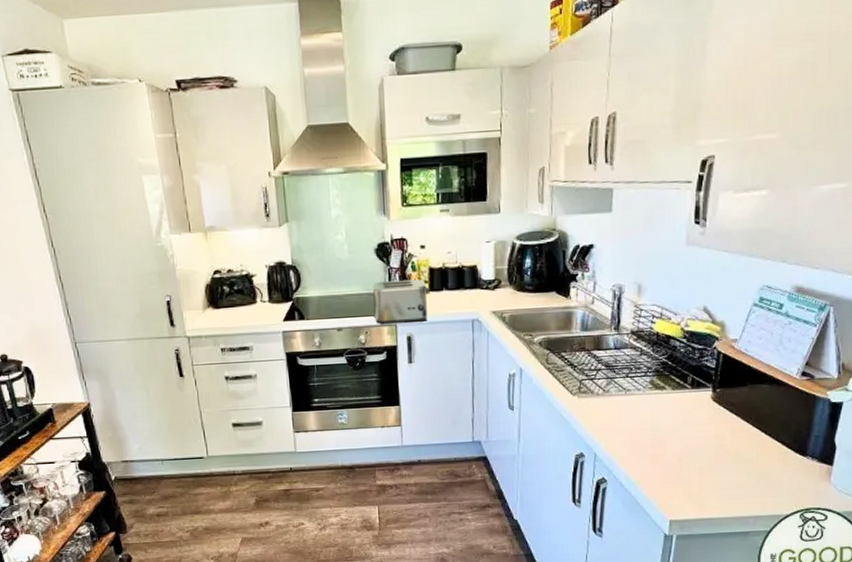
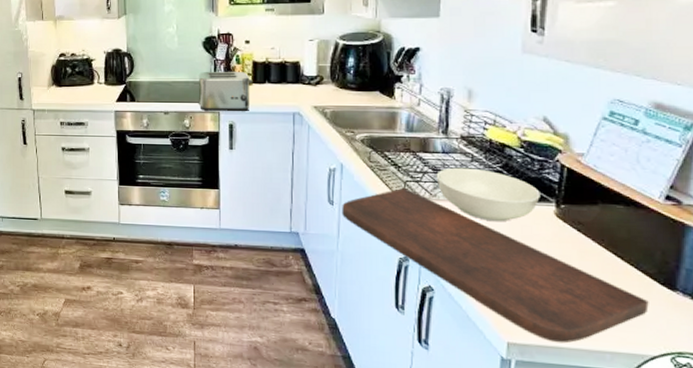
cutting board: none [522,386,785,515] -> present [342,187,649,344]
bowl: none [609,361,700,411] -> present [436,167,540,222]

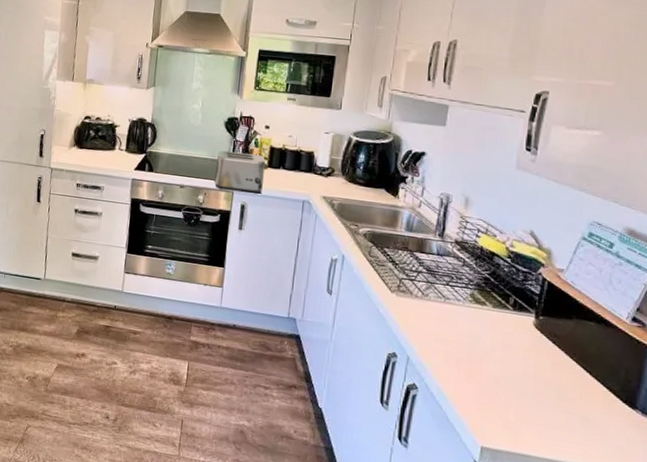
cutting board: present [342,187,649,344] -> none [339,284,611,453]
bowl: present [436,167,540,222] -> none [429,270,522,328]

